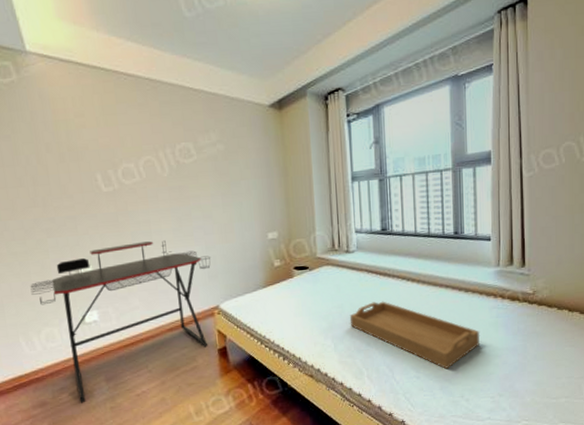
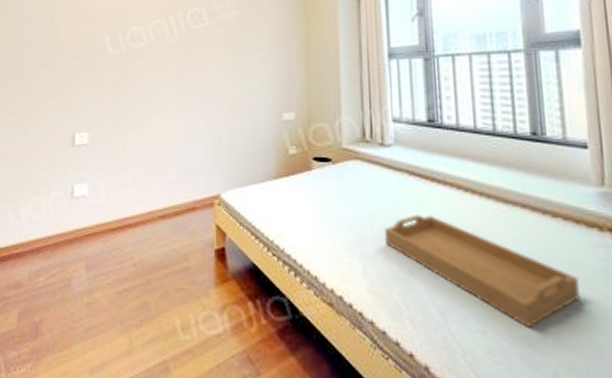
desk: present [30,240,211,403] -> none [25,111,216,292]

